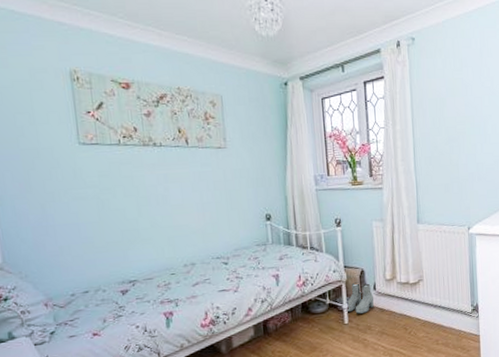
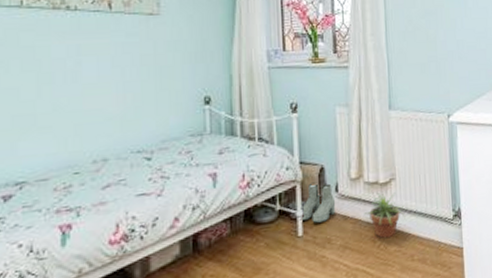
potted plant: none [397,291,432,327] -> present [364,192,406,239]

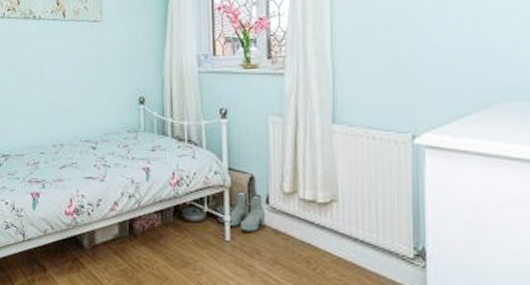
potted plant: present [364,192,406,239] -> none [298,213,349,263]

